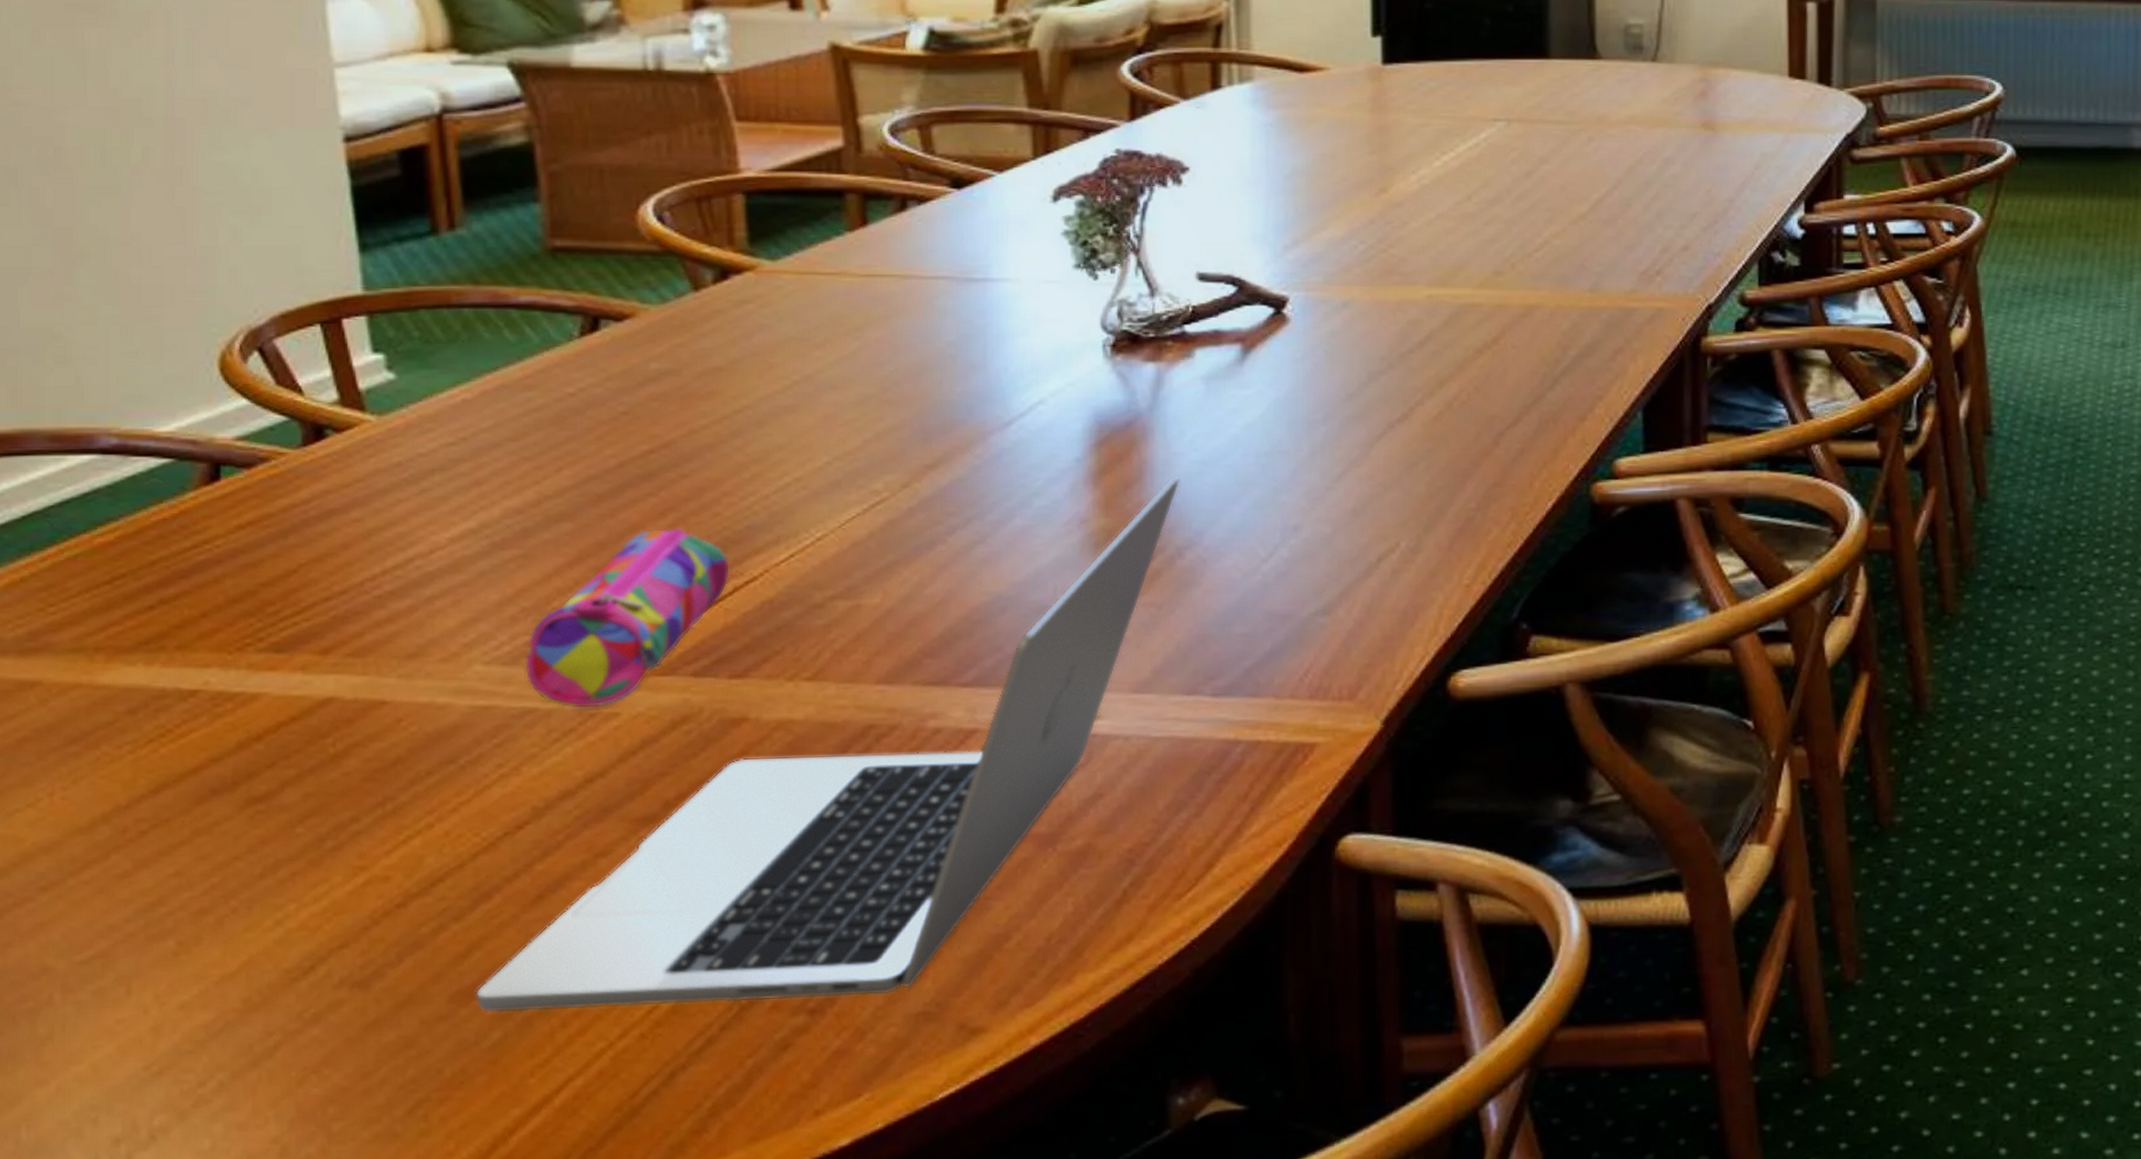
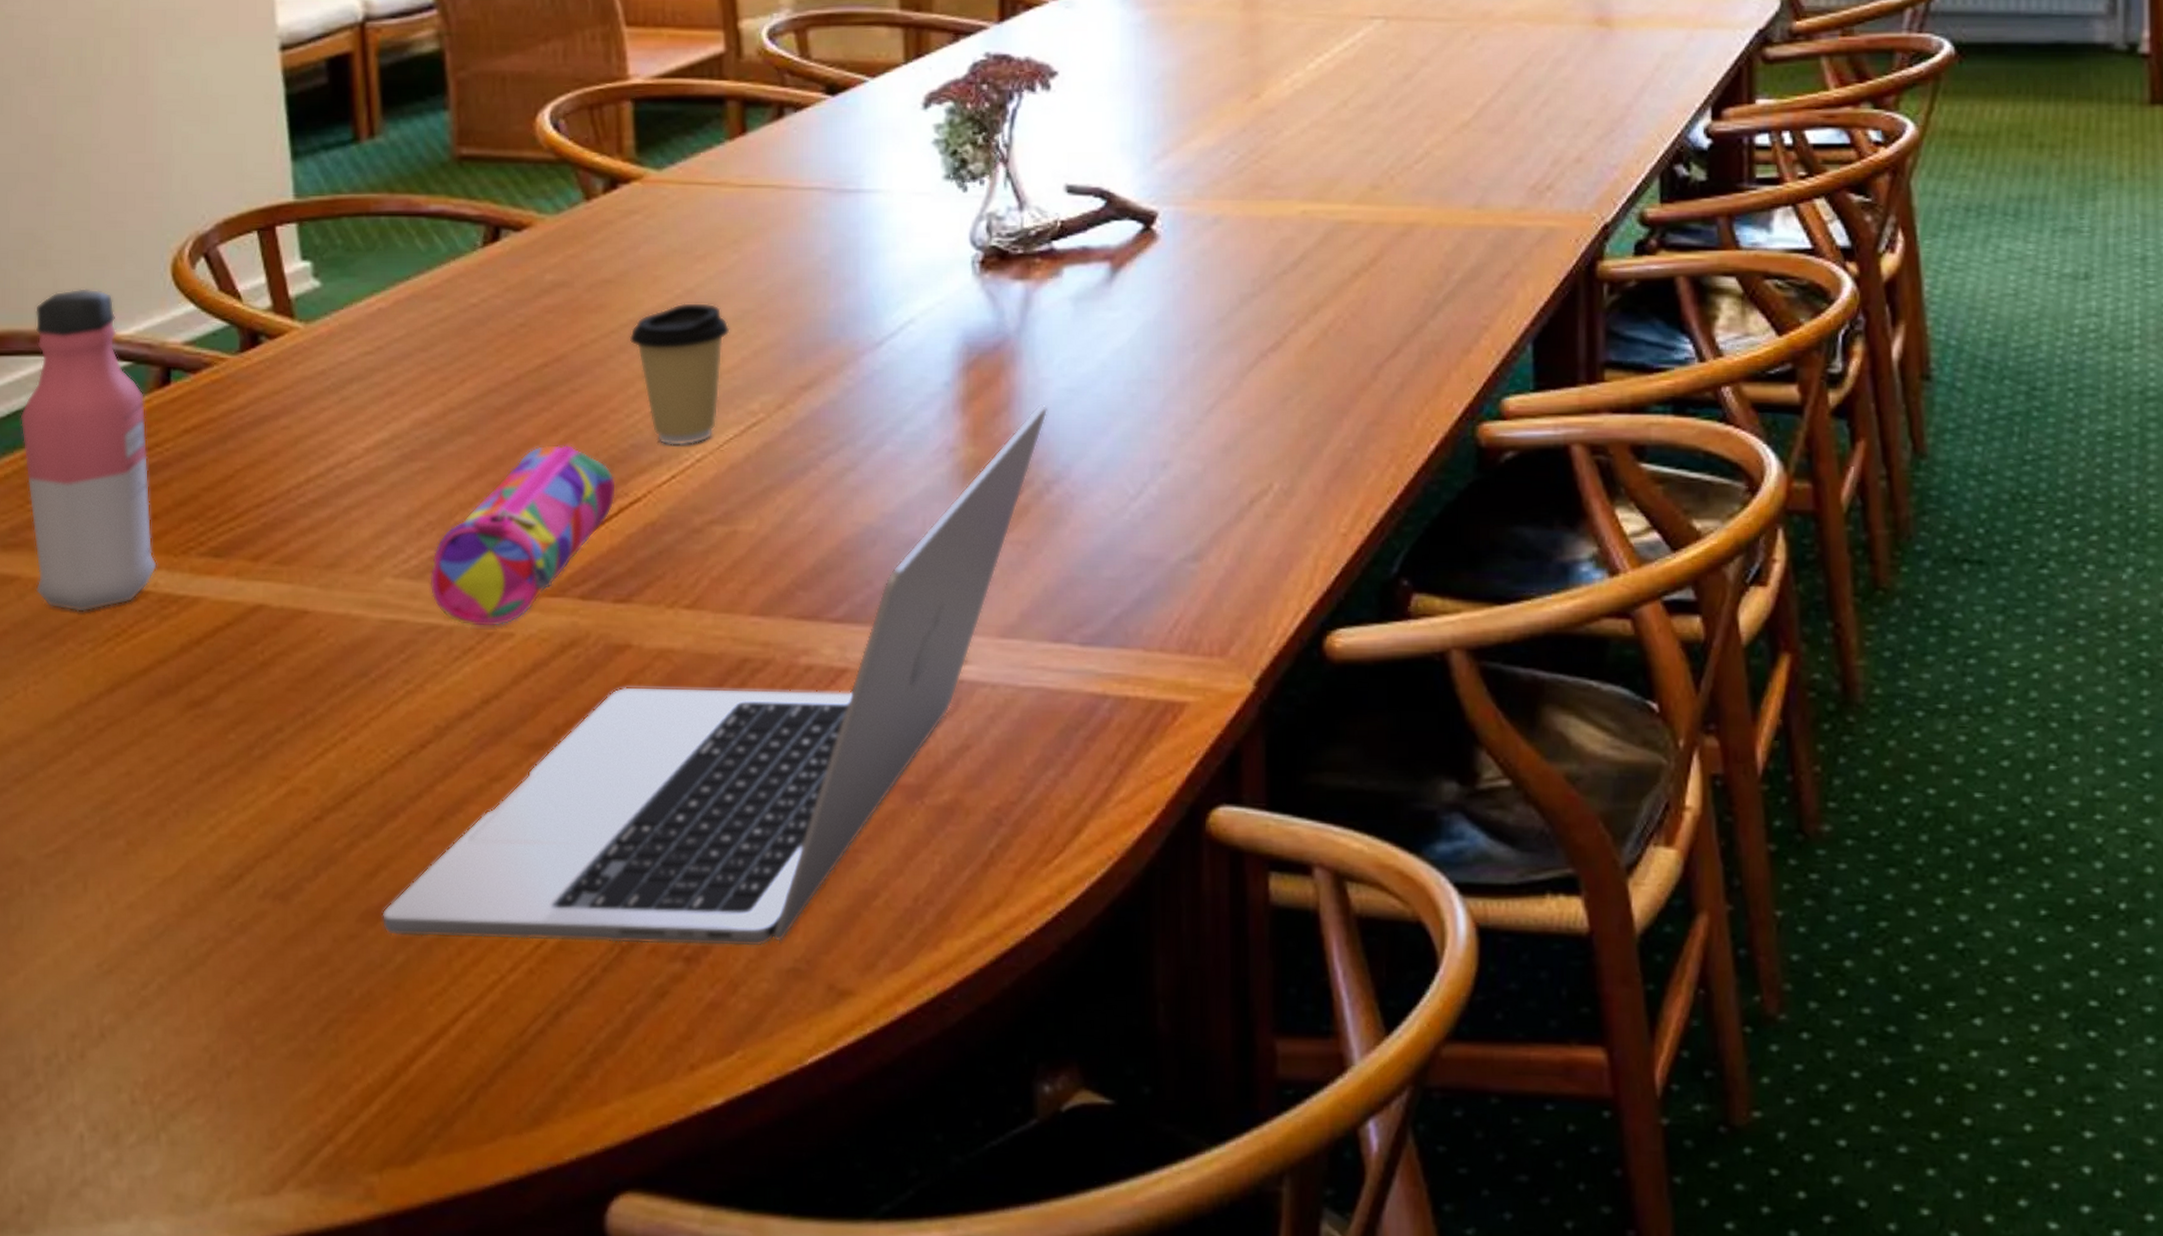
water bottle: none [38,385,208,714] -> present [20,289,157,612]
coffee cup: none [743,387,852,526] -> present [629,302,730,446]

